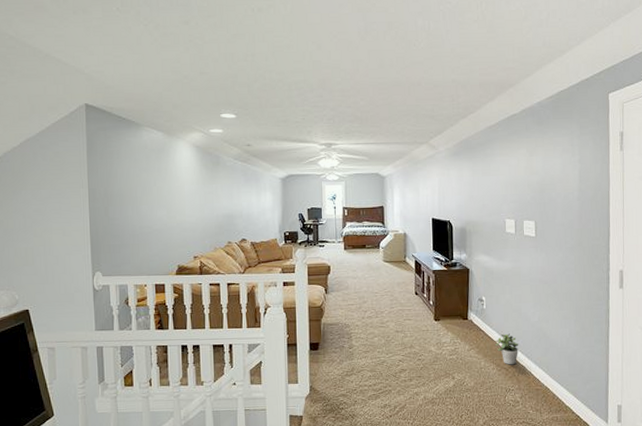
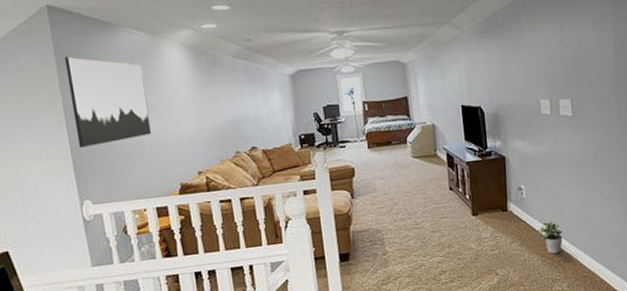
wall art: none [94,148,159,227] -> present [64,56,152,149]

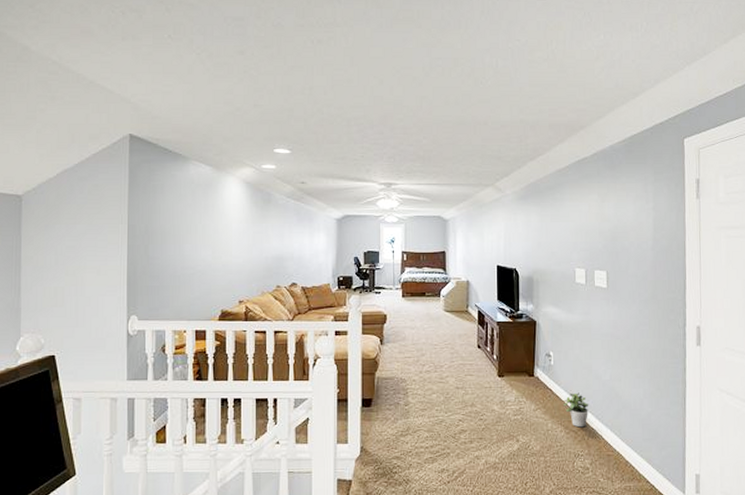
wall art: present [64,56,152,149] -> none [135,181,203,266]

